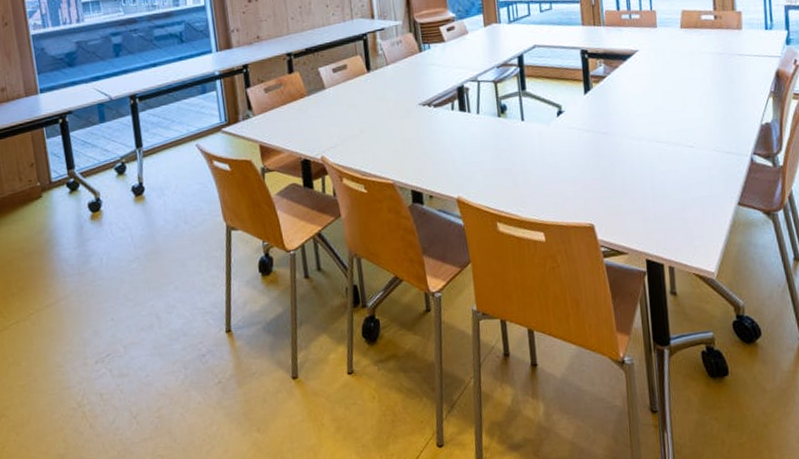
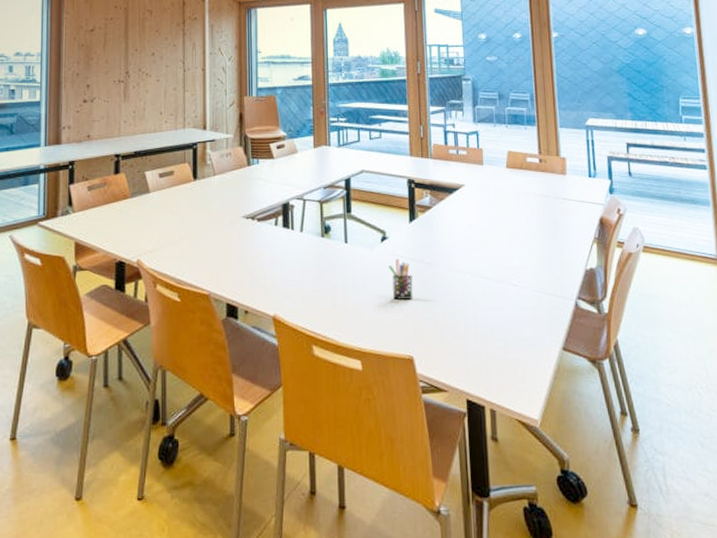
pen holder: none [565,132,591,172] -> present [388,259,413,300]

